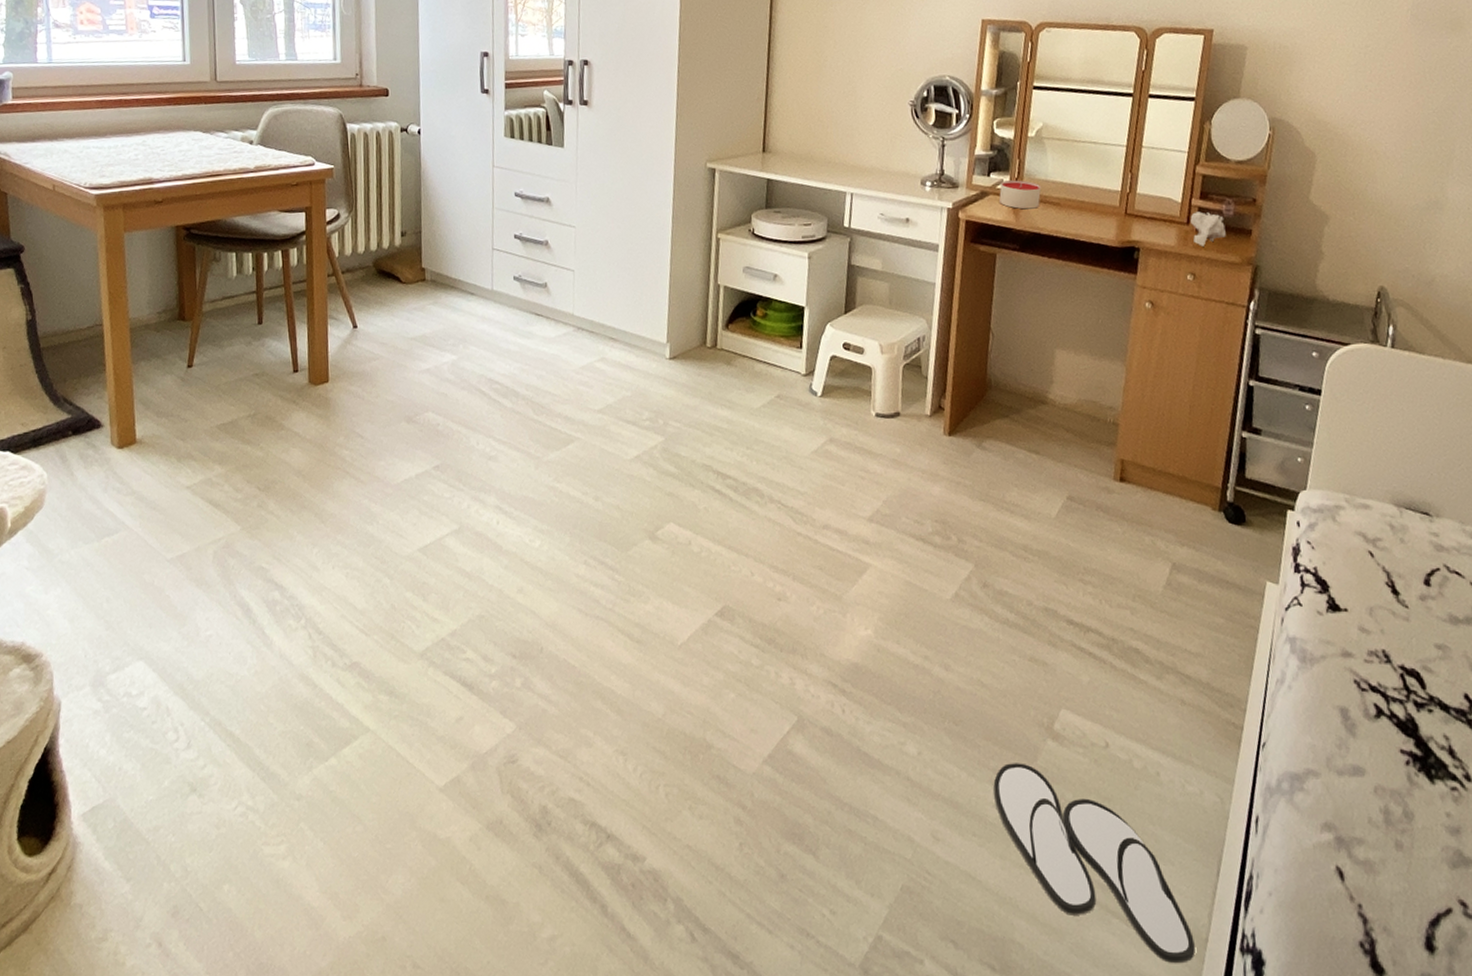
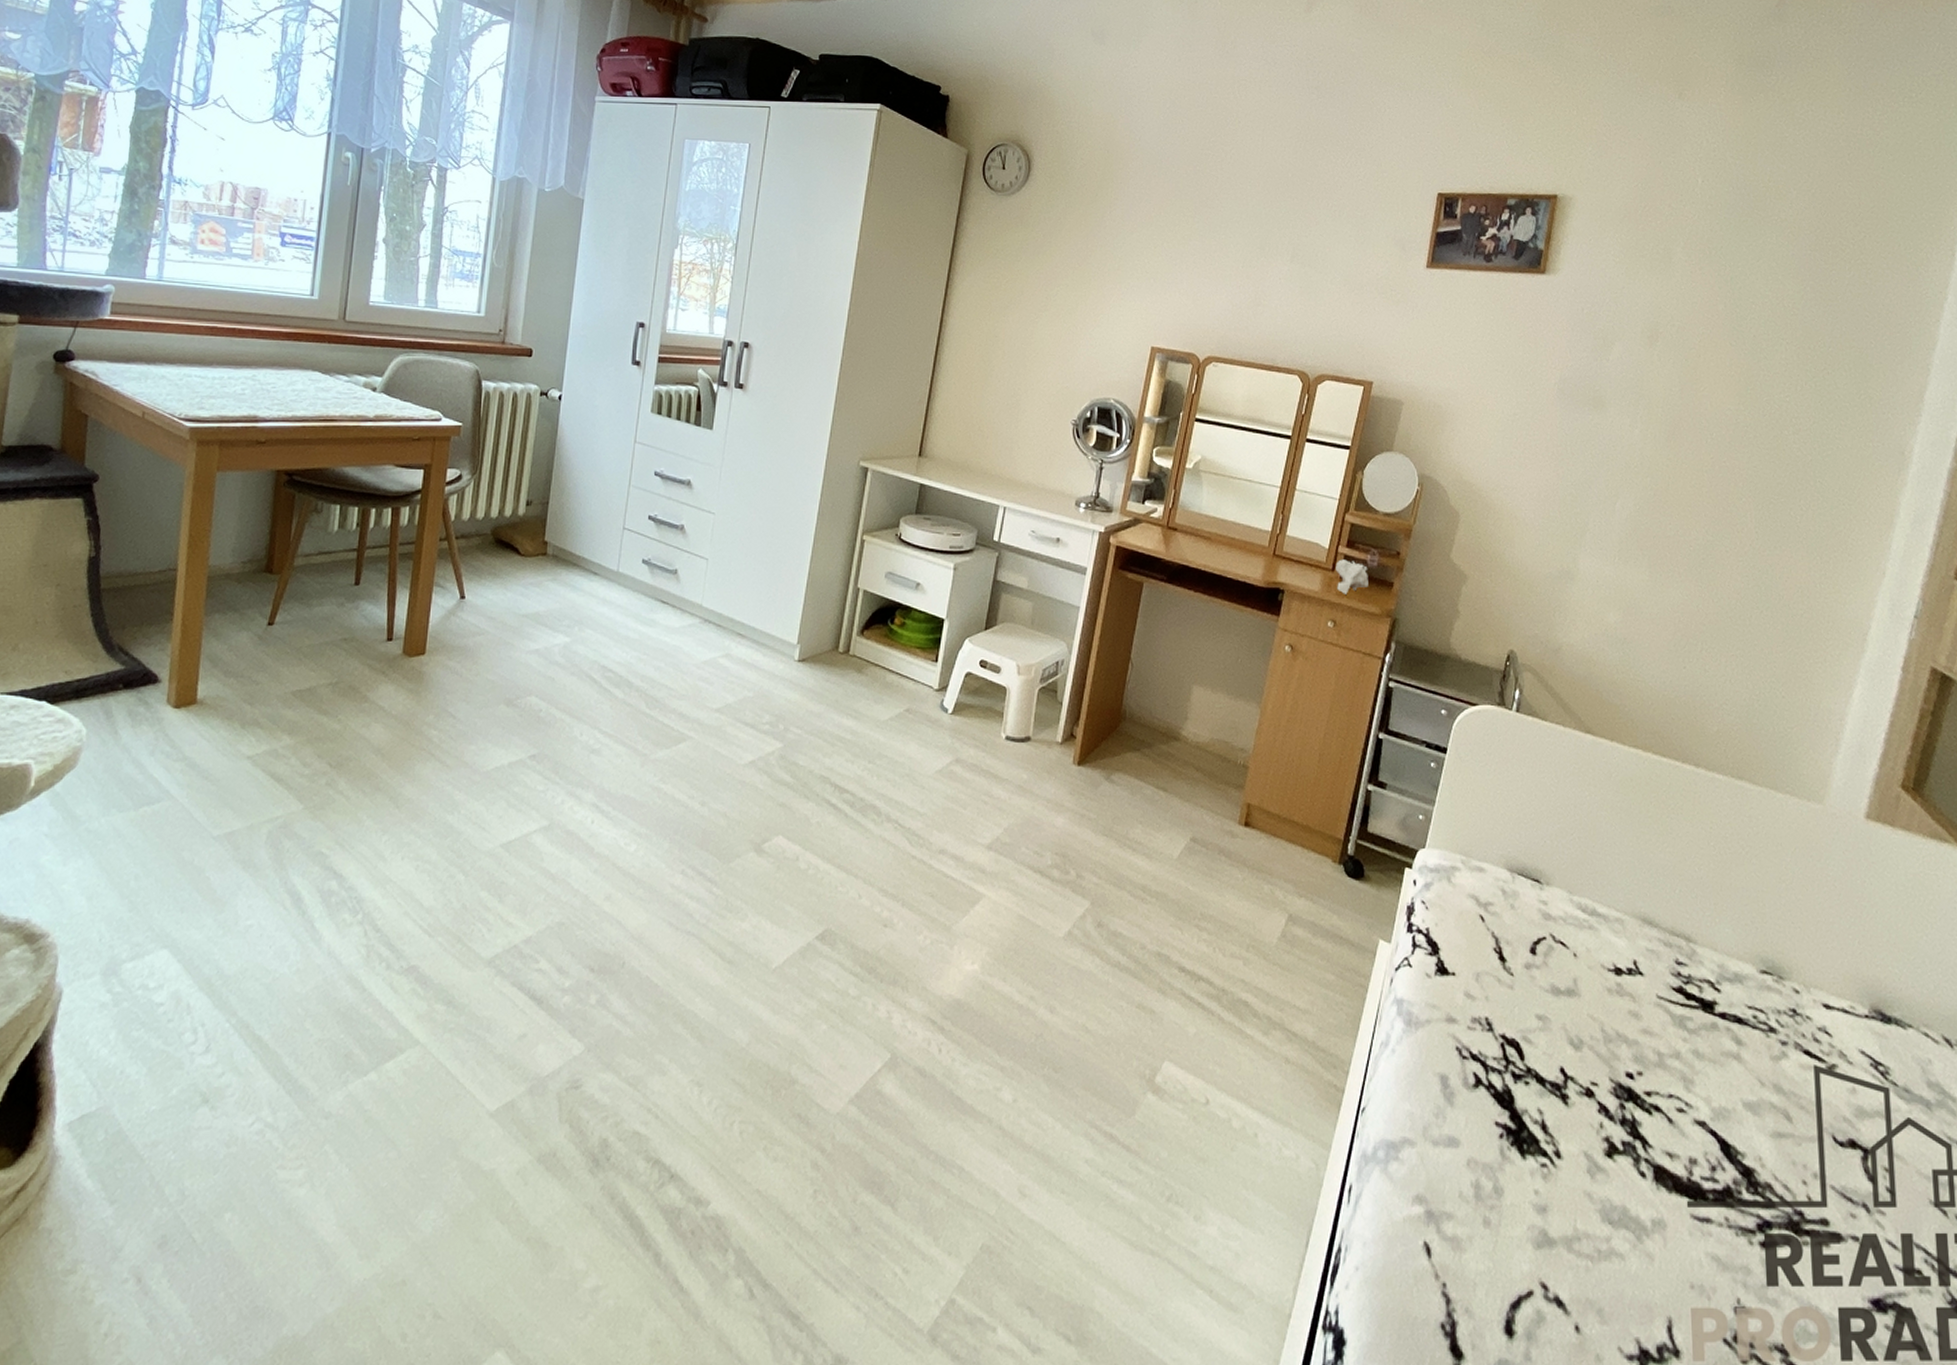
slippers: present [993,763,1196,964] -> none [1088,1116,1277,1341]
candle: present [998,180,1042,210] -> none [1151,510,1194,541]

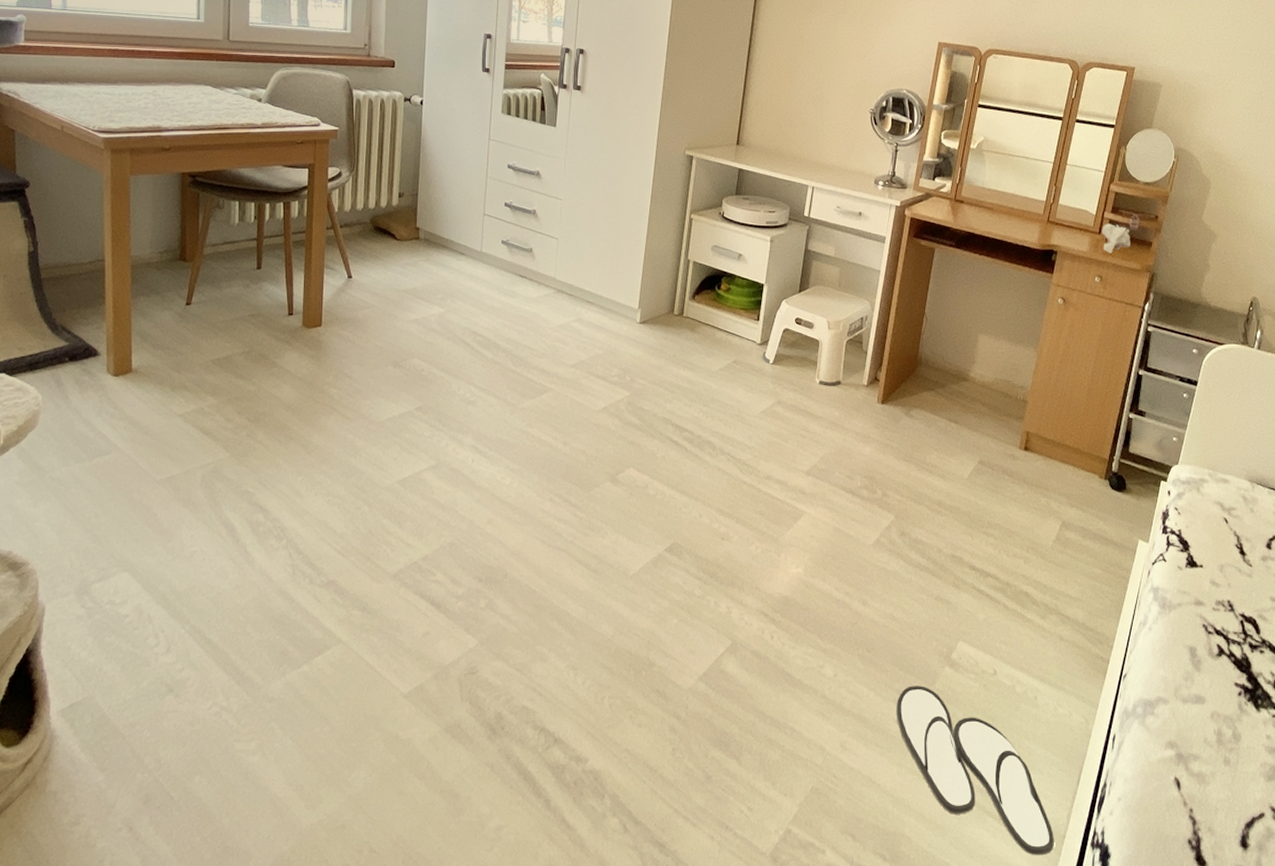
slippers: none [1088,1116,1277,1341] -> present [896,686,1054,856]

